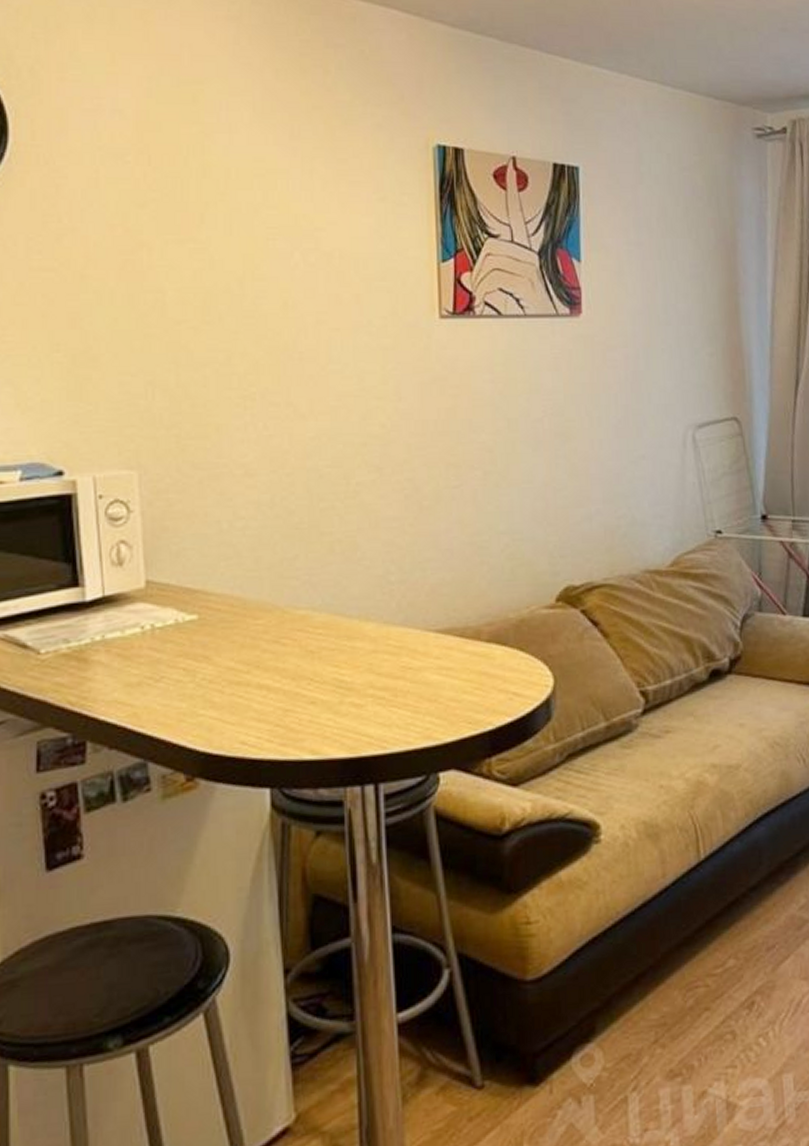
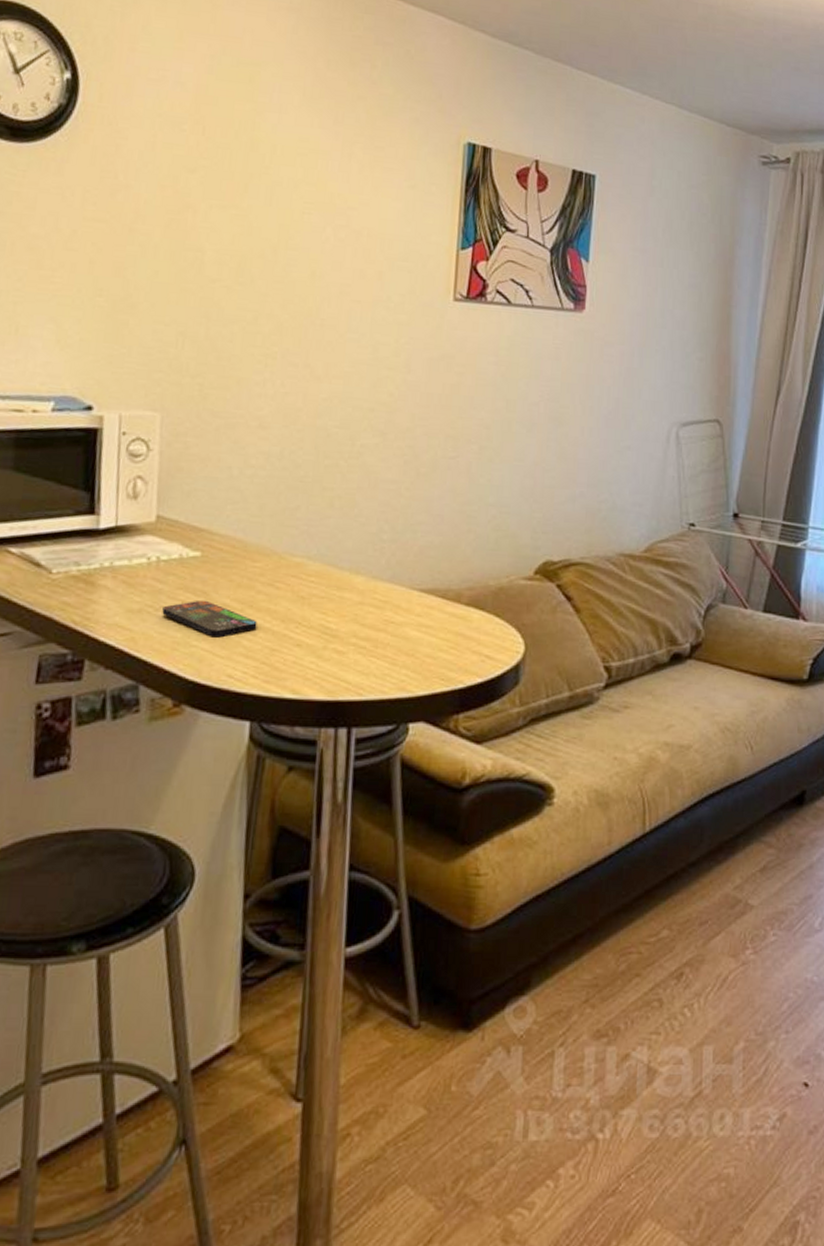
smartphone: none [163,665,266,704] -> present [162,600,257,638]

